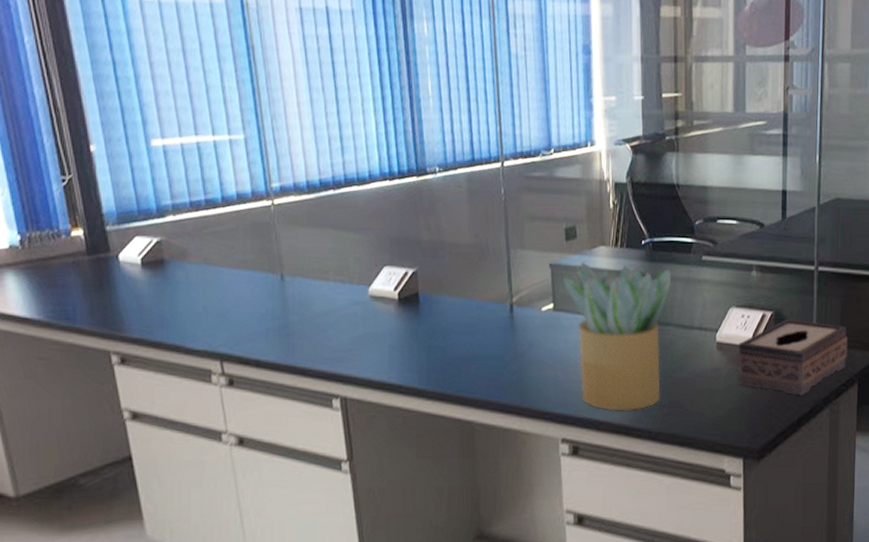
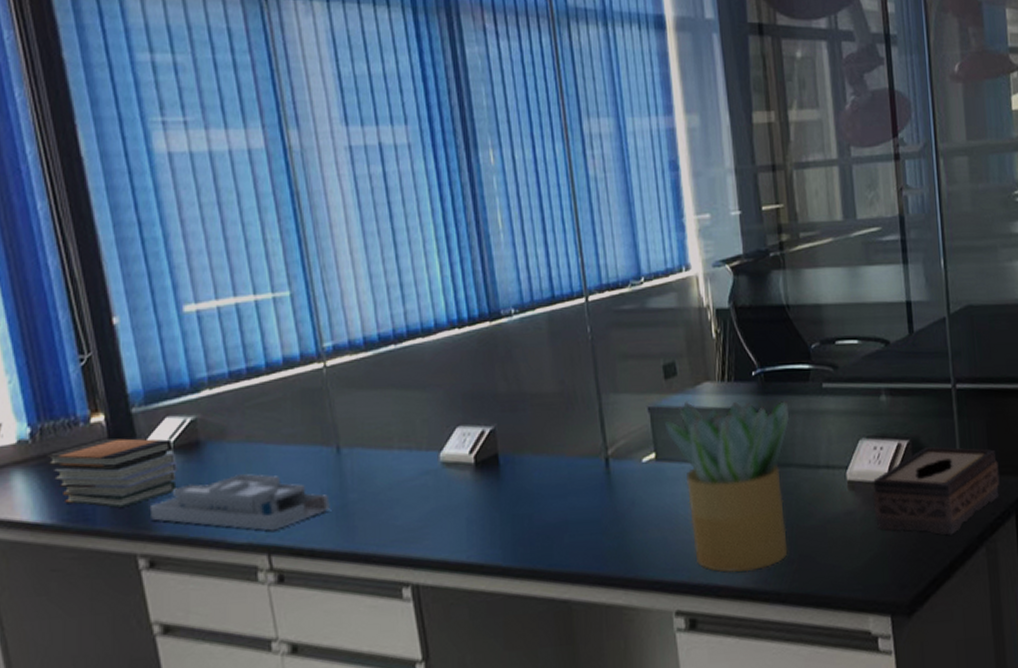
book stack: none [33,251,146,311] -> present [45,438,178,508]
desk organizer: none [121,291,274,342] -> present [149,474,330,531]

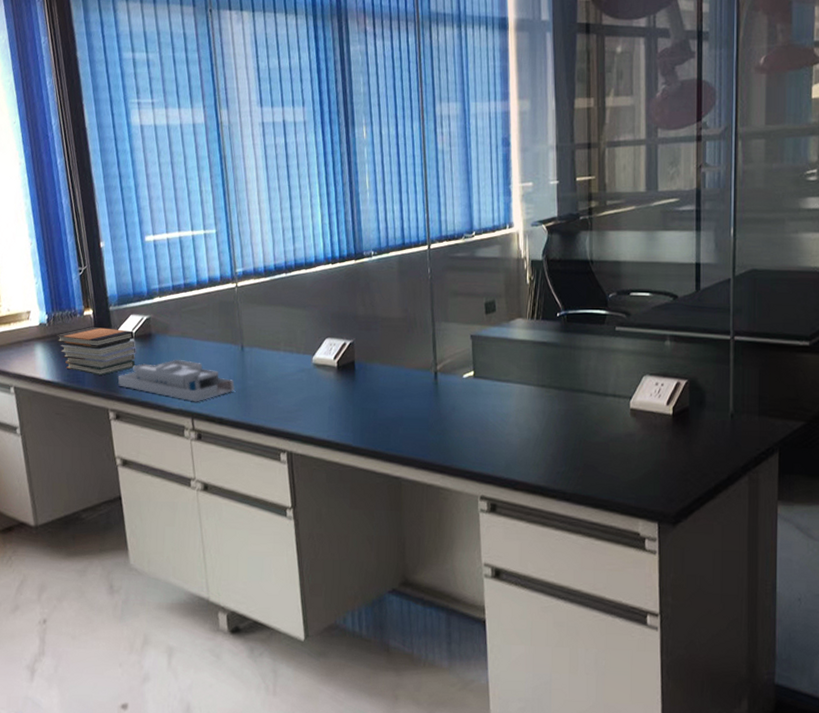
potted plant: present [665,401,790,573] -> none [483,333,586,473]
tissue box: present [872,447,1000,535] -> none [651,388,767,463]

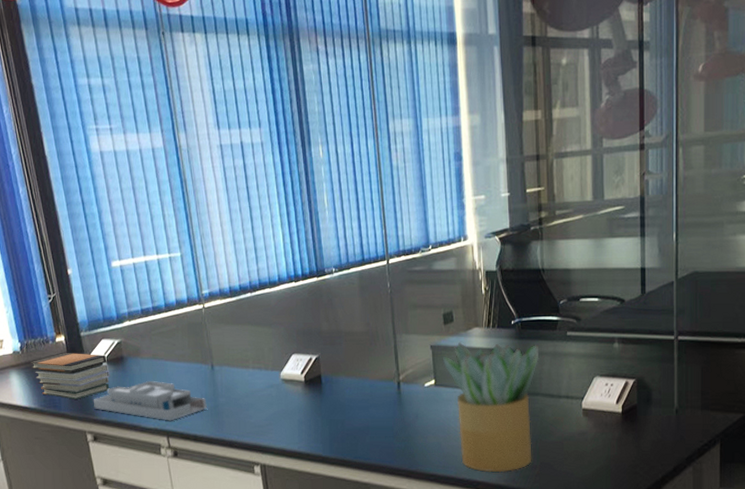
potted plant: none [483,333,586,473] -> present [443,342,539,473]

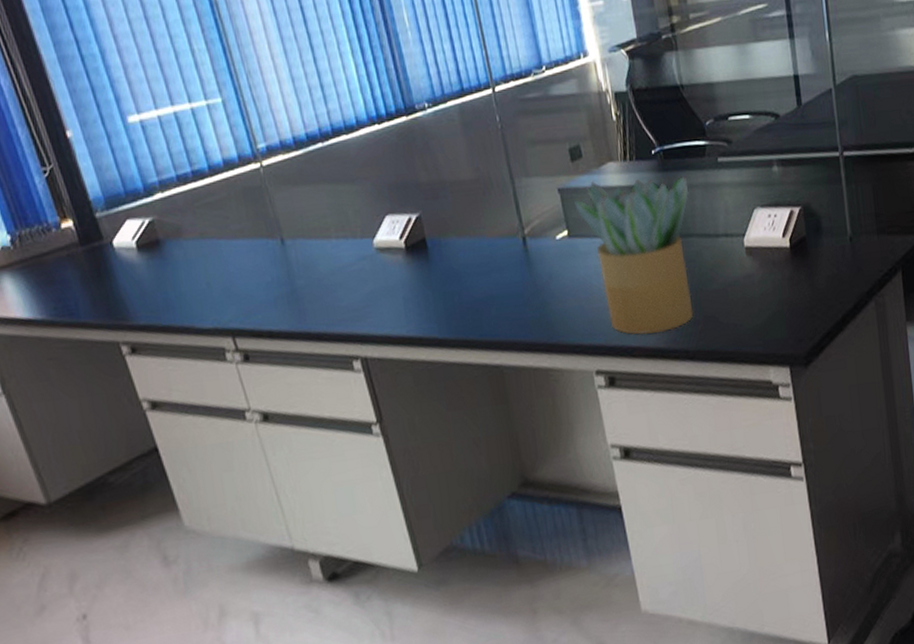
book stack: present [30,353,110,399] -> none [27,239,146,303]
desk organizer: present [93,381,207,421] -> none [124,267,282,317]

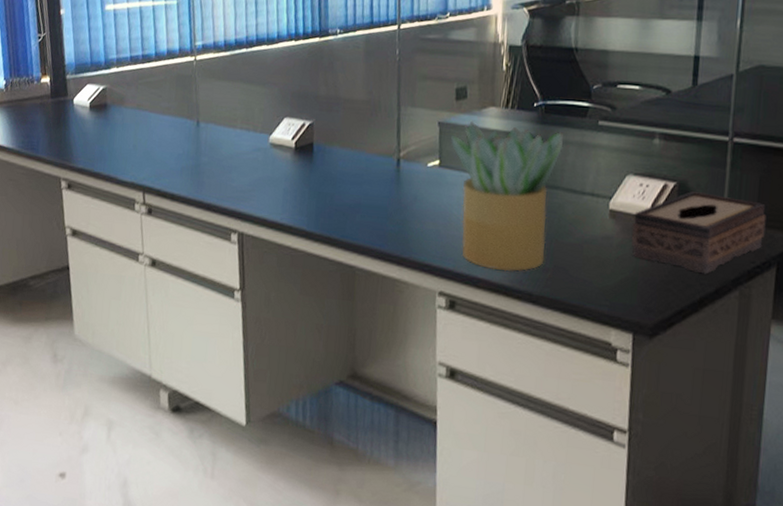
tissue box: none [769,211,887,293] -> present [631,191,766,274]

